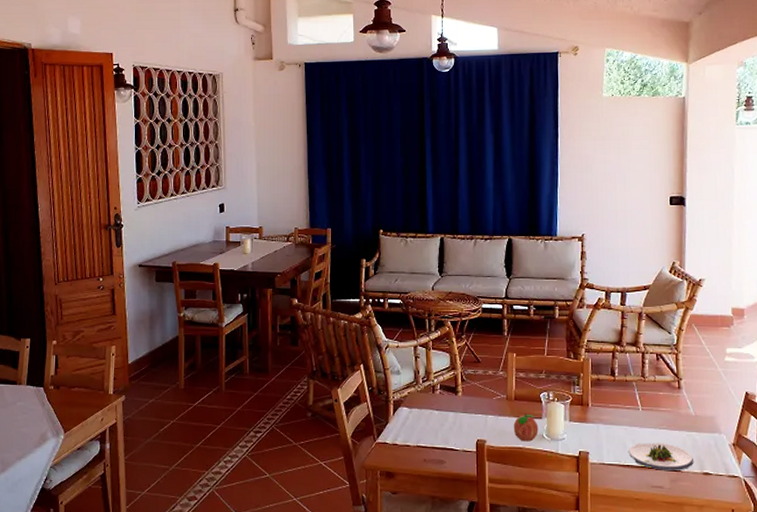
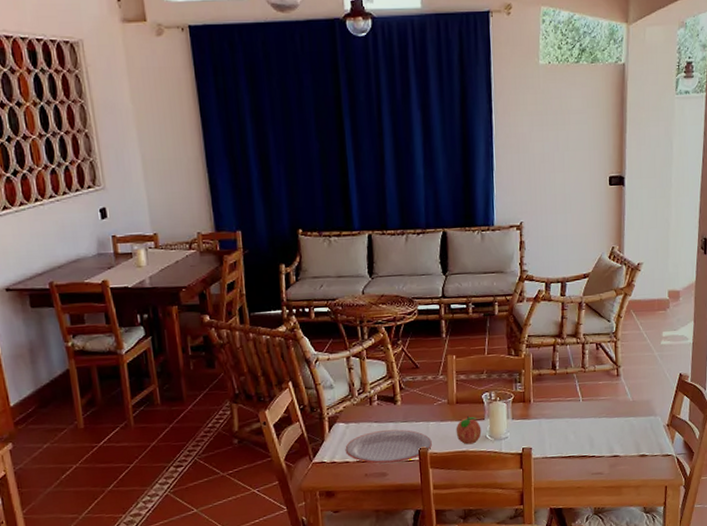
plate: none [407,419,489,452] -> present [345,429,432,464]
salad plate: present [628,442,693,470] -> none [569,430,631,458]

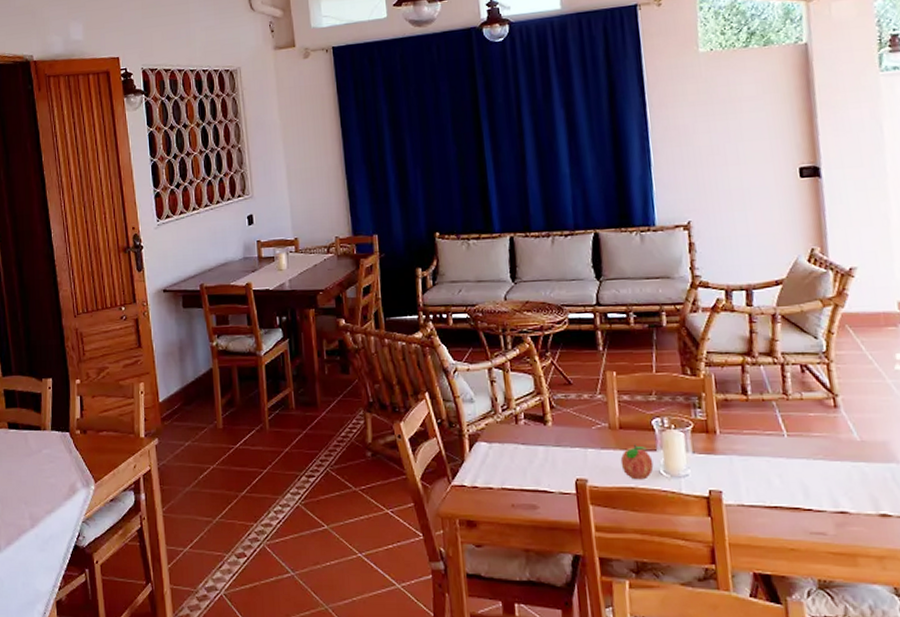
plate: present [345,429,432,464] -> none [488,454,592,495]

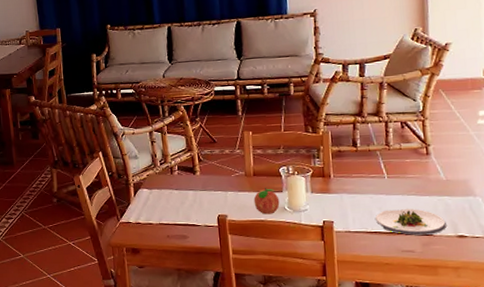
salad plate: none [774,476,865,512] -> present [375,208,446,235]

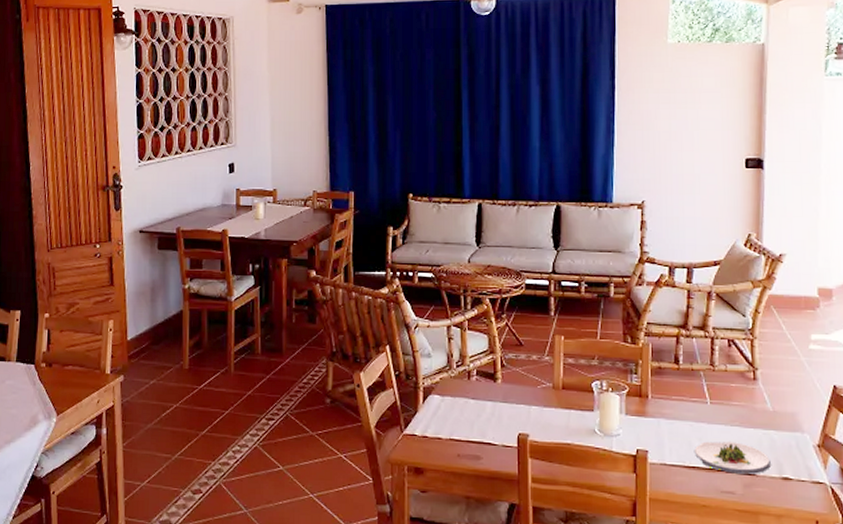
fruit: present [253,187,280,215] -> none [560,404,590,437]

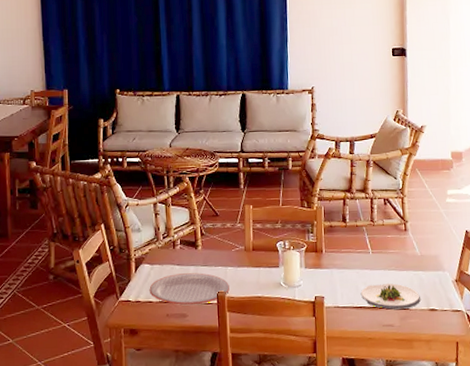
plate: none [438,409,533,447] -> present [149,273,229,306]

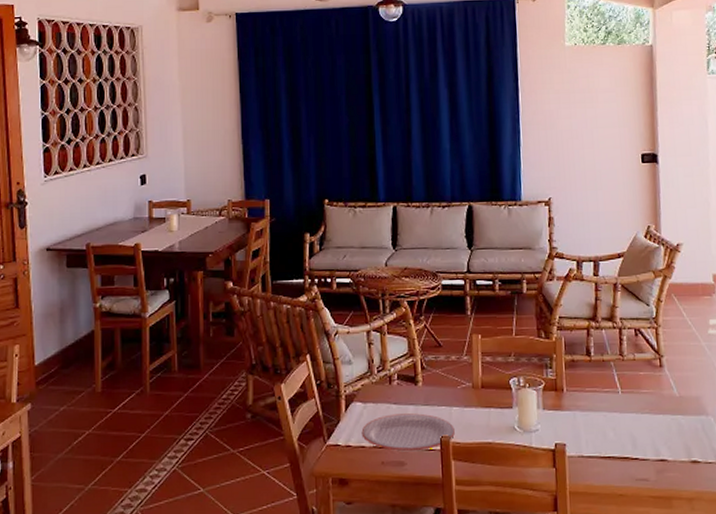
salad plate: present [360,282,420,310] -> none [608,428,680,461]

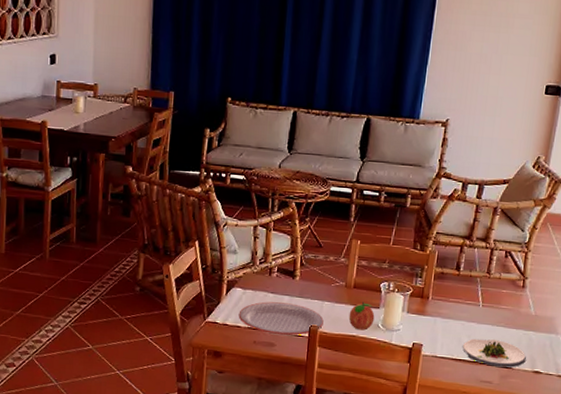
fruit: none [481,402,509,436] -> present [348,301,375,331]
salad plate: none [608,428,680,461] -> present [462,338,526,368]

